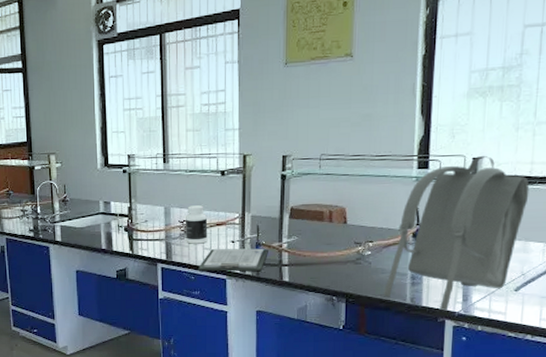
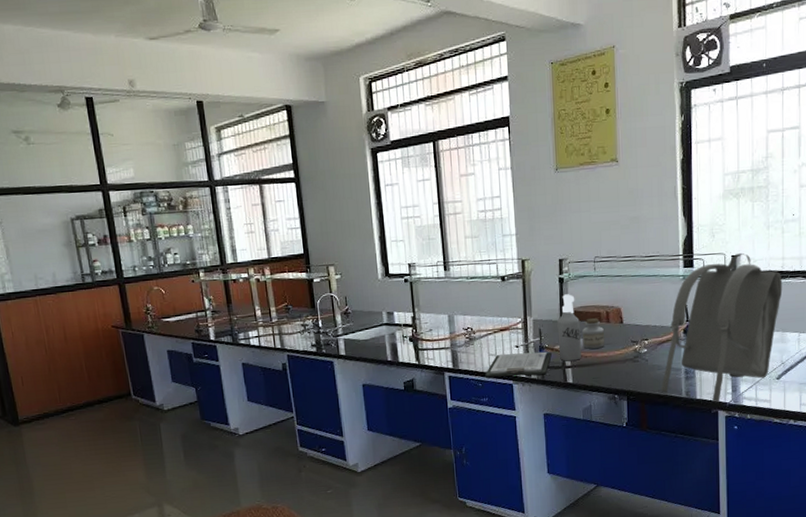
medicine bottle: present [186,205,208,244] -> none [470,312,493,351]
spray bottle: none [276,191,301,259] -> present [557,294,582,362]
jar: none [301,216,327,248] -> present [581,317,605,349]

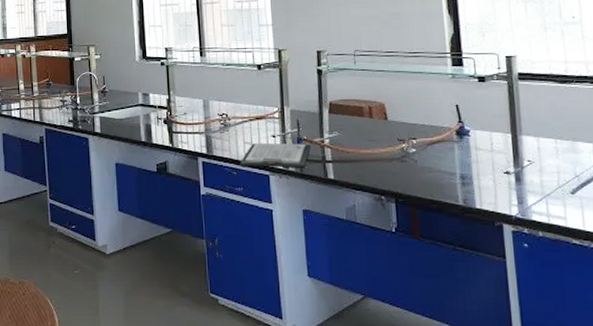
spray bottle: present [557,294,582,362] -> none [316,86,344,156]
jar: present [581,317,605,349] -> none [342,112,369,144]
backpack: present [660,252,783,402] -> none [433,53,569,214]

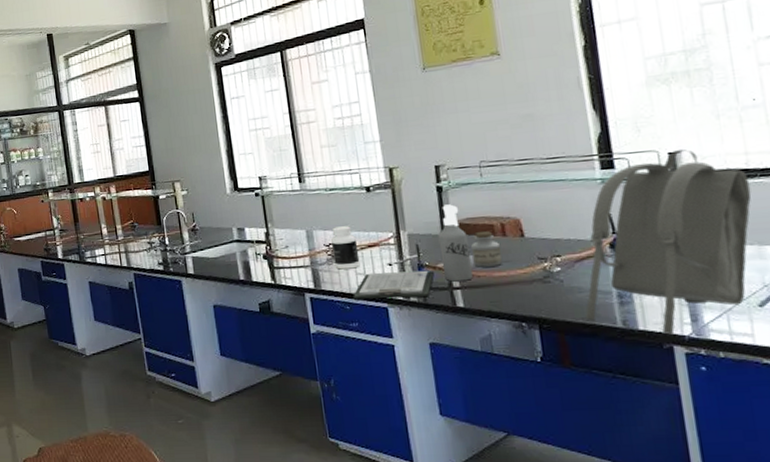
medicine bottle: none [225,99,248,138] -> present [331,226,360,270]
spray bottle: none [316,86,344,156] -> present [438,204,474,282]
jar: none [342,112,369,144] -> present [470,230,503,267]
backpack: none [433,53,569,214] -> present [585,149,752,335]

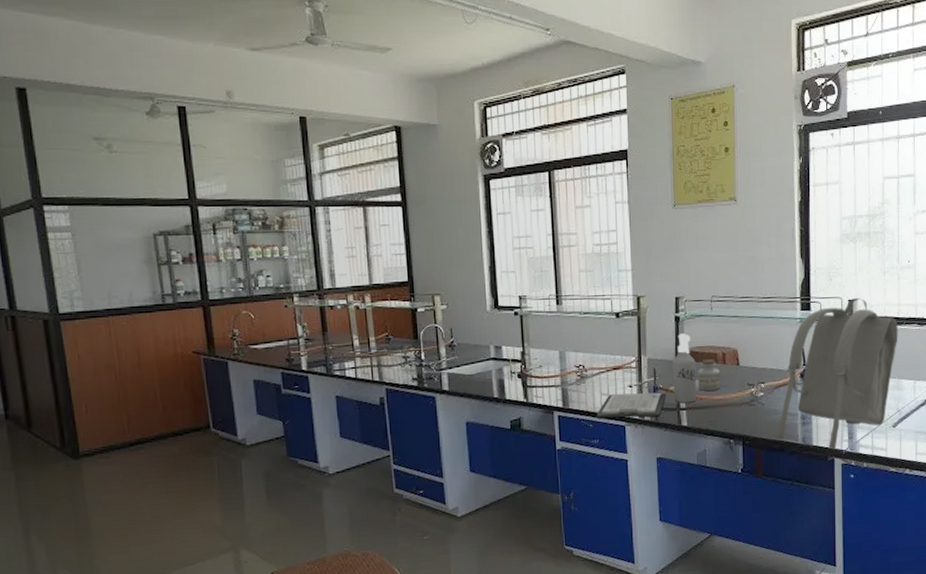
medicine bottle: present [331,226,360,270] -> none [581,349,605,390]

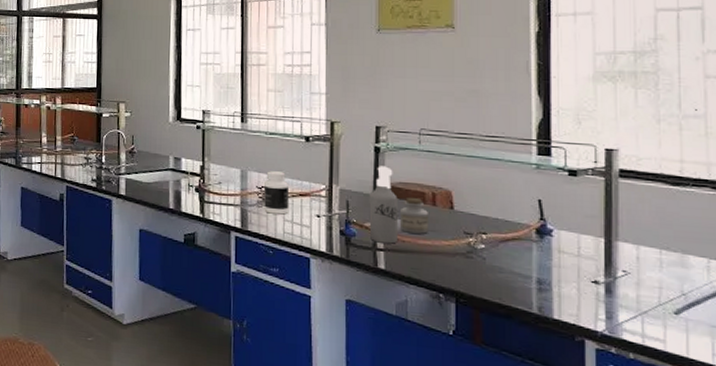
medicine bottle: none [581,349,605,390] -> present [264,171,290,215]
clipboard: present [596,392,666,418] -> none [277,221,360,254]
backpack: present [777,297,898,449] -> none [502,146,682,328]

